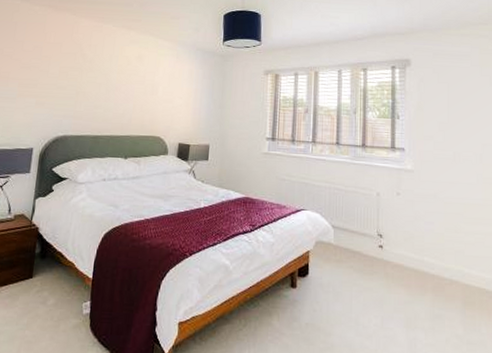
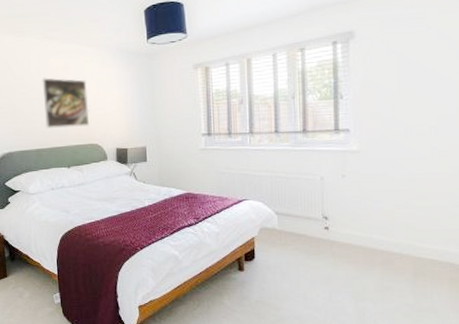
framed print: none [108,65,158,117] -> present [42,77,89,129]

